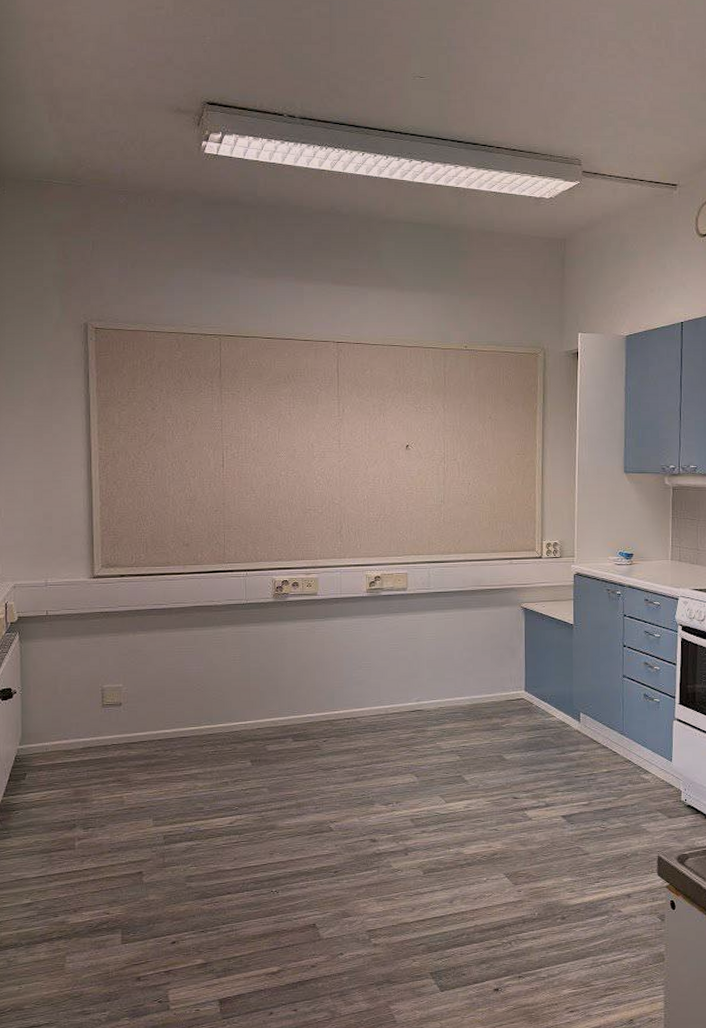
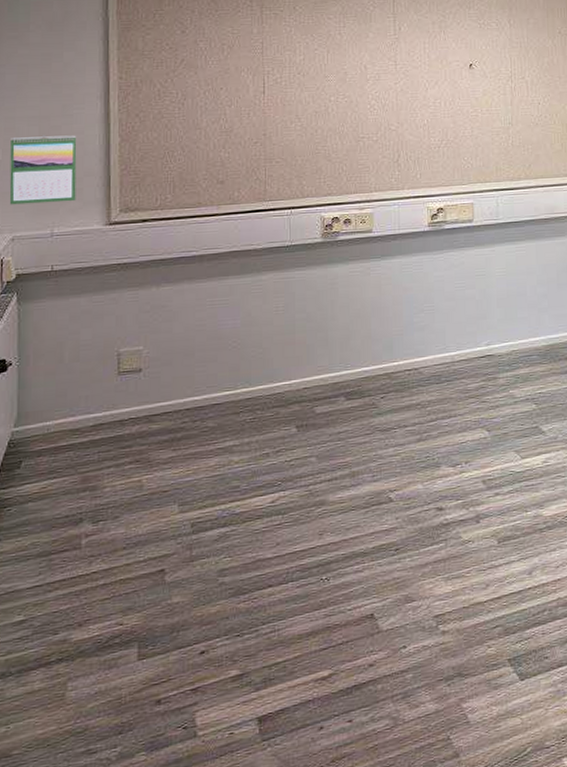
calendar: none [11,497,65,557] -> present [9,135,77,205]

